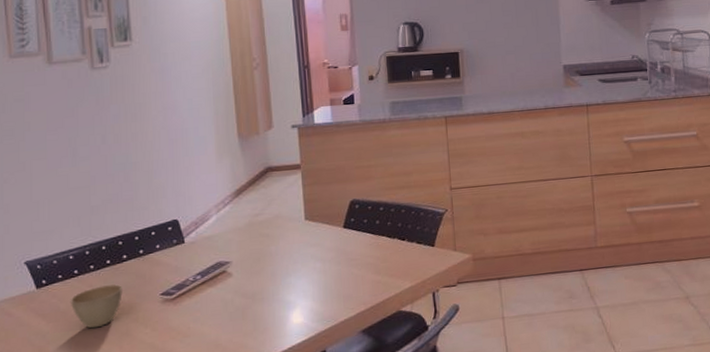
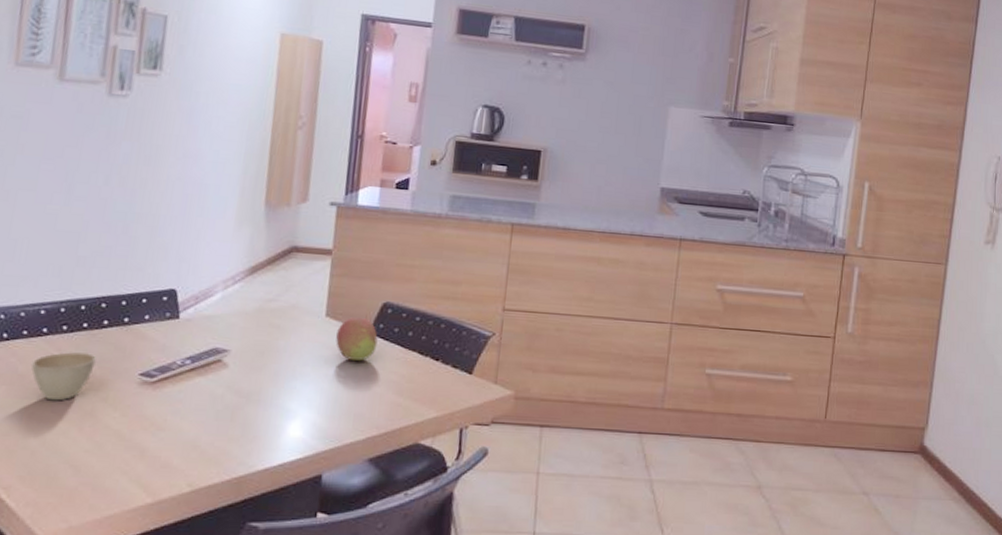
fruit: none [317,216,352,253] -> present [336,318,378,362]

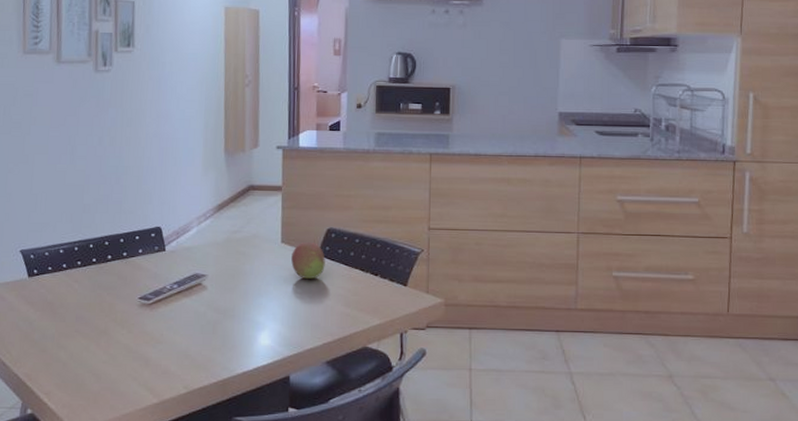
cup: present [31,351,96,401] -> none [56,281,105,323]

